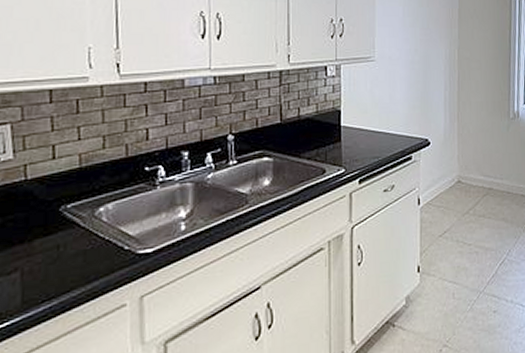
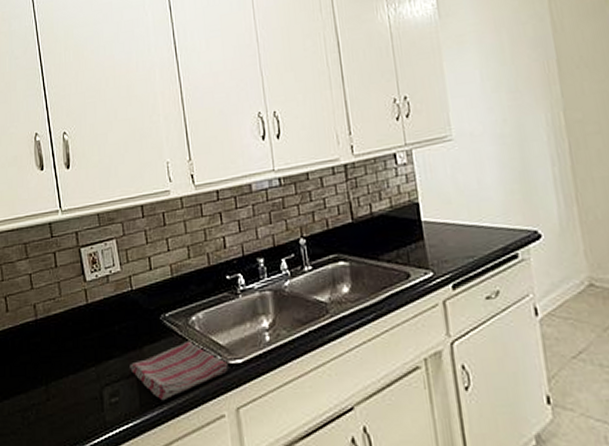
dish towel: none [13,232,136,296] -> present [130,340,228,401]

